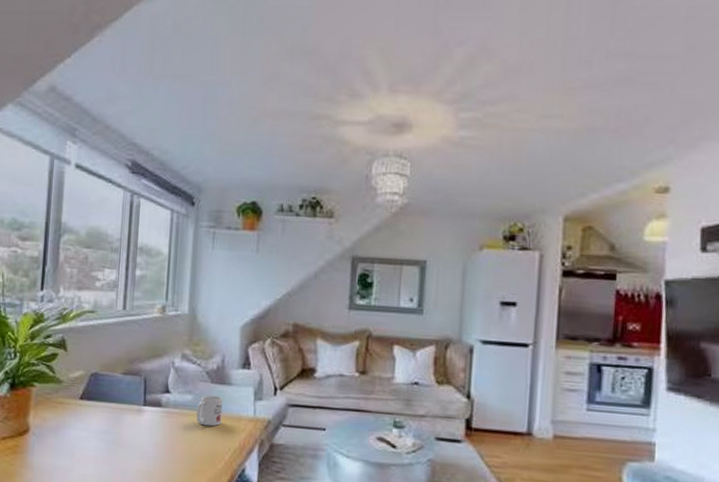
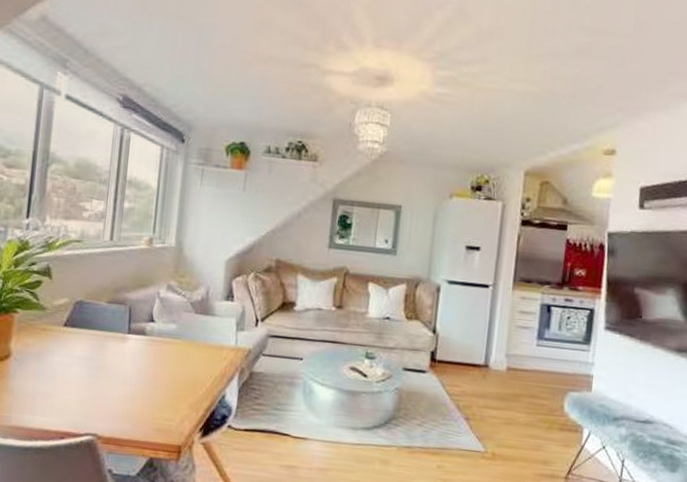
mug: present [196,395,223,427] -> none [179,325,206,355]

